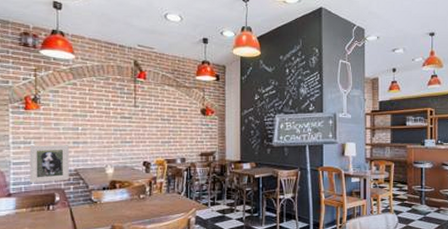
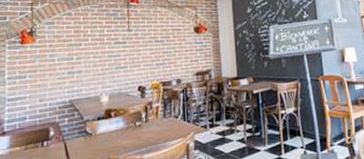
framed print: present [30,145,69,183] -> none [24,76,64,119]

